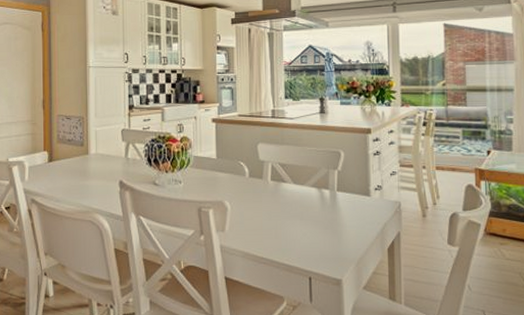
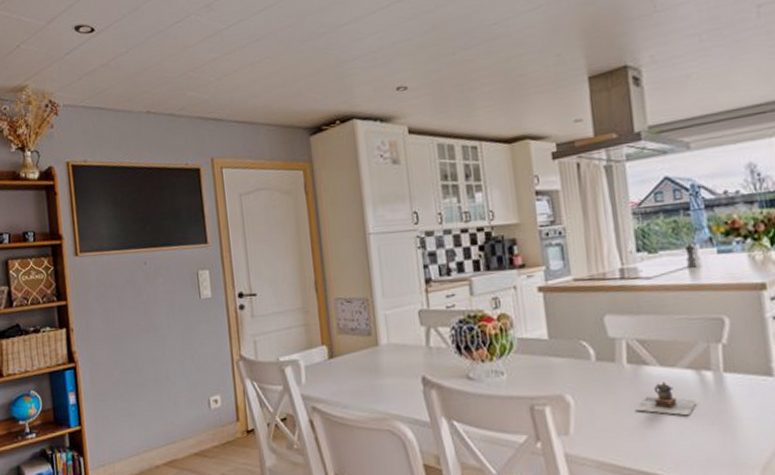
teapot: none [274,195,316,221] -> present [636,381,696,415]

